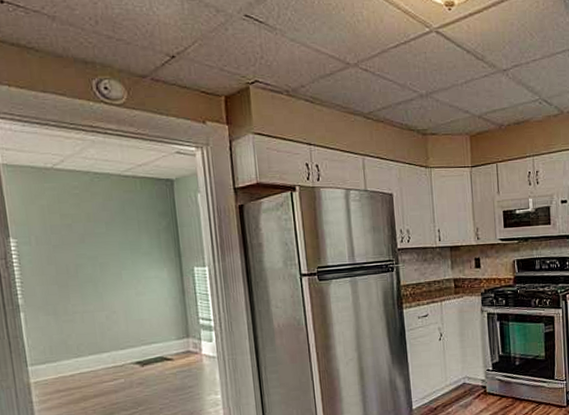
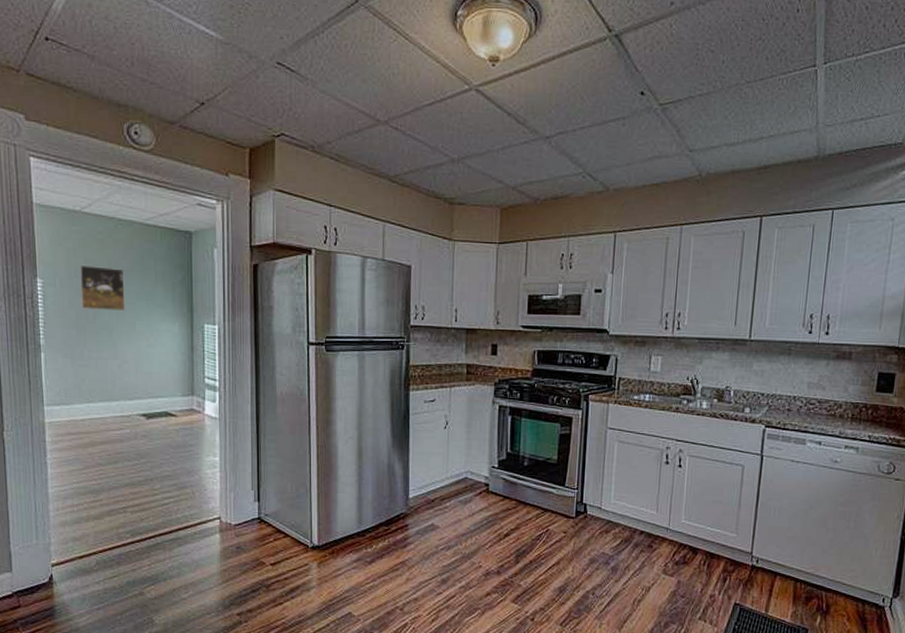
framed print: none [55,220,110,265] -> present [78,264,126,311]

